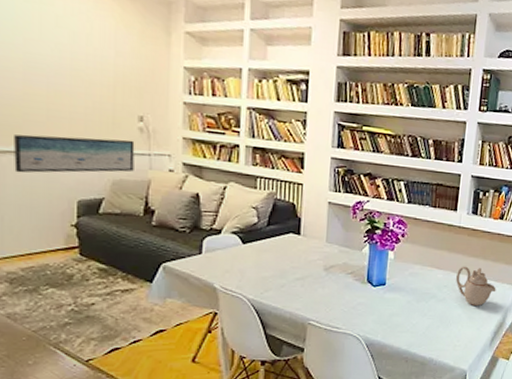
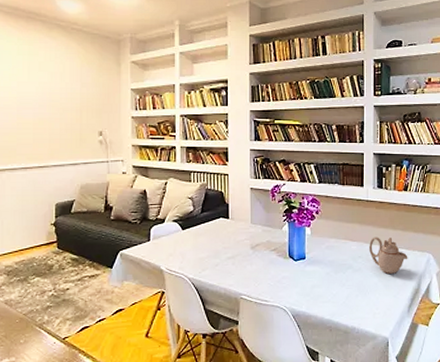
wall art: present [14,134,135,173] -> none [11,151,96,185]

